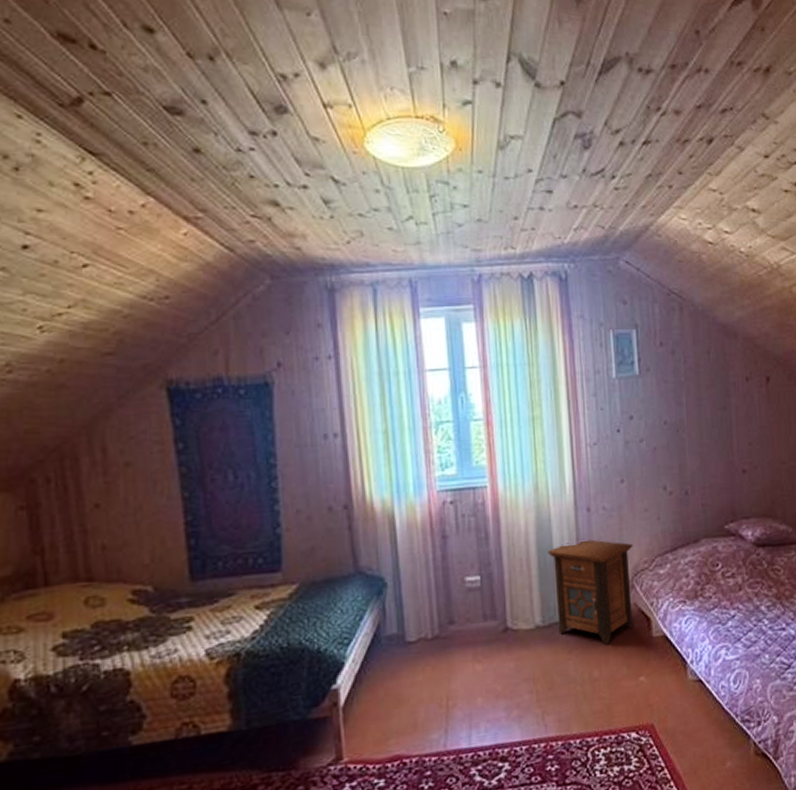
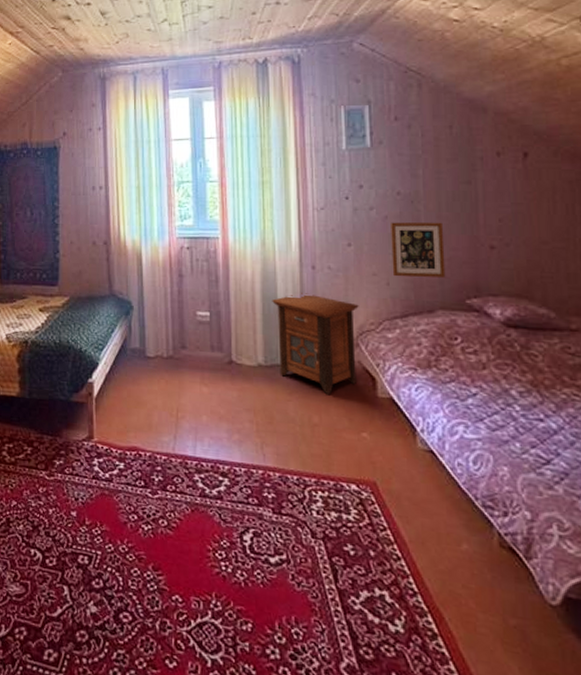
picture frame: none [659,450,708,510] -> present [391,221,446,278]

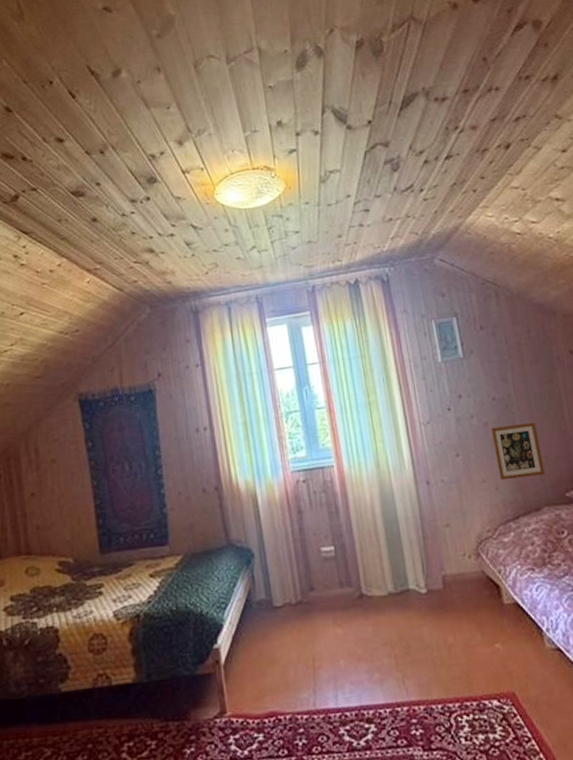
nightstand: present [272,293,359,395] -> none [393,510,483,612]

